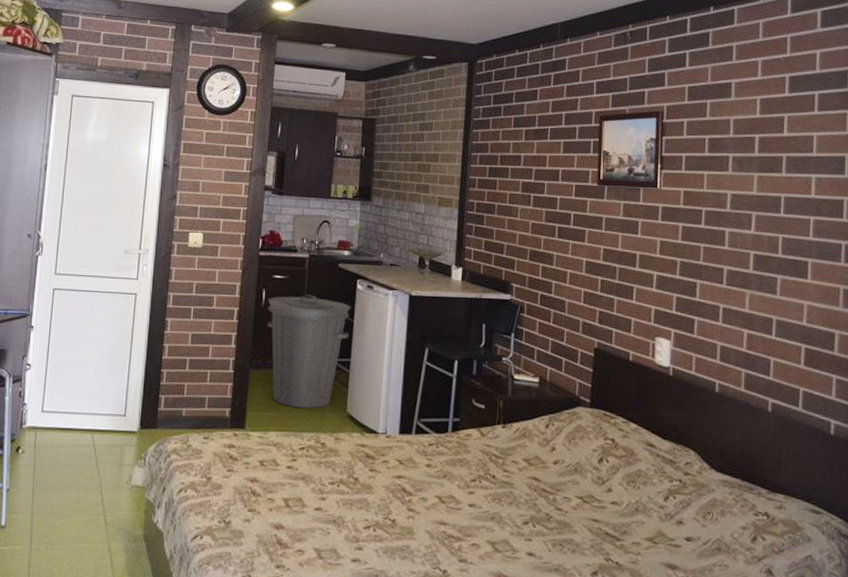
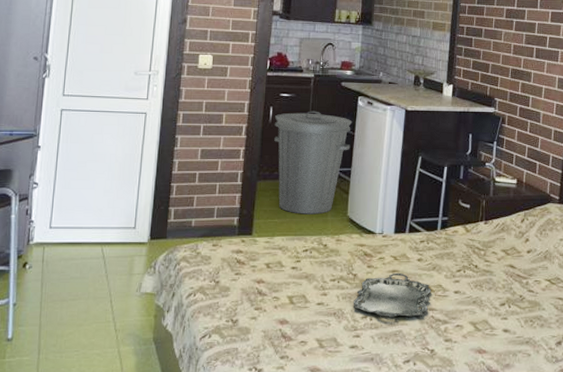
serving tray: none [354,478,443,531] -> present [353,272,432,318]

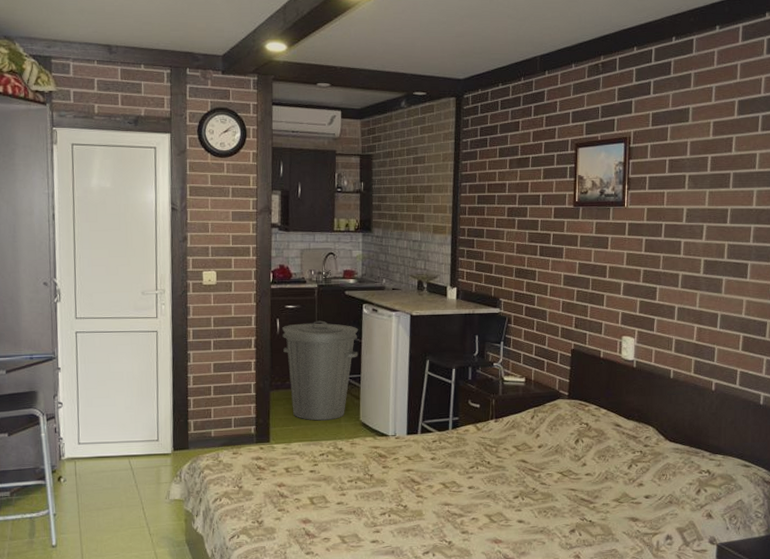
serving tray: present [353,272,432,318] -> none [371,471,446,514]

